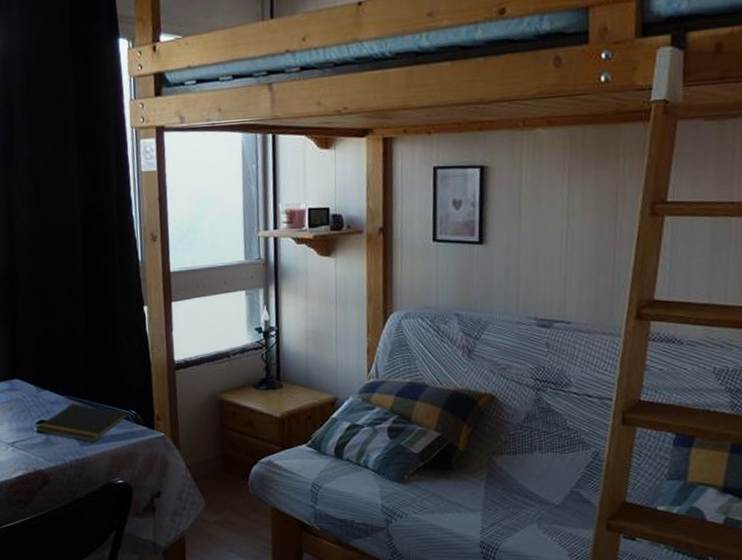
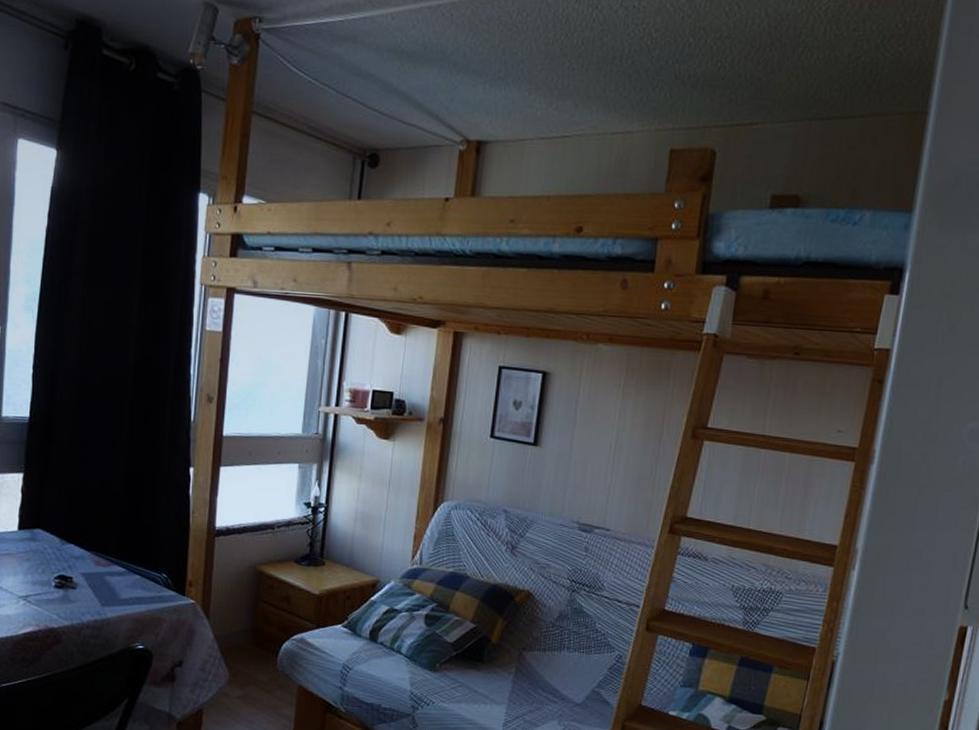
notepad: present [35,402,129,443] -> none [53,560,159,604]

